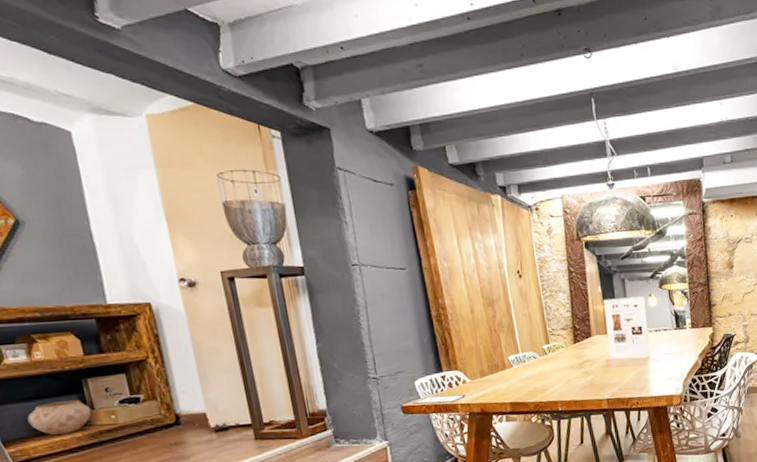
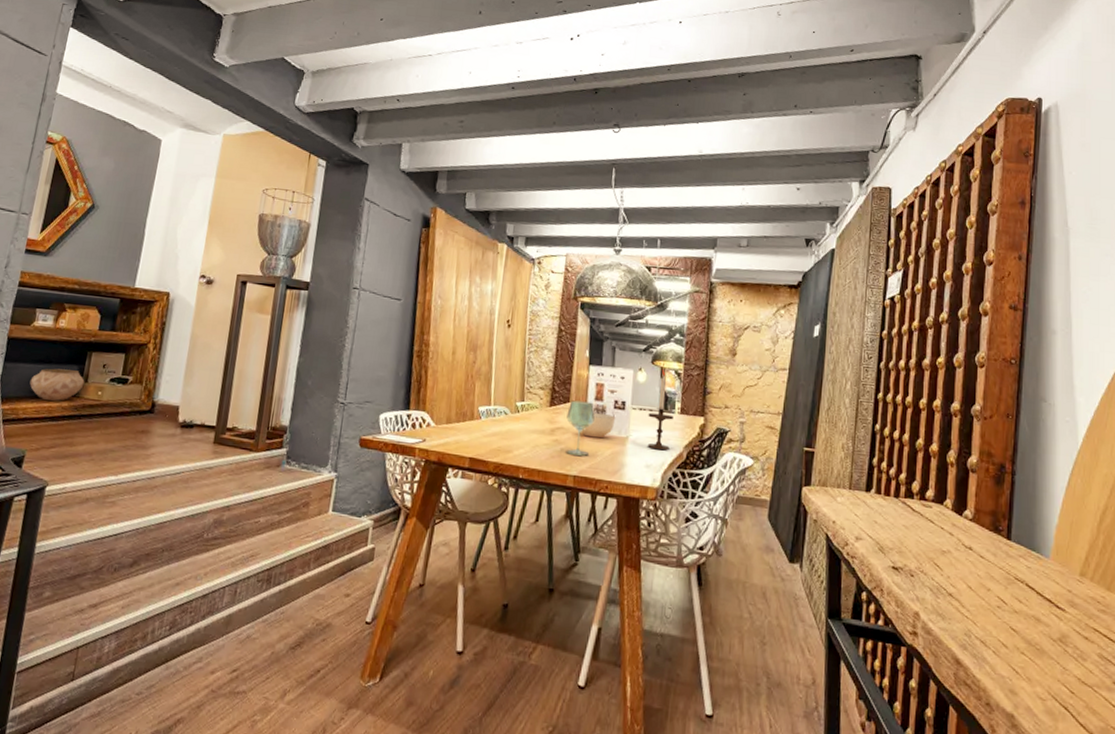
wine glass: none [591,333,618,382] -> present [566,400,596,456]
bowl: none [606,340,636,364] -> present [581,412,616,439]
candlestick: none [663,292,686,363] -> present [648,369,673,451]

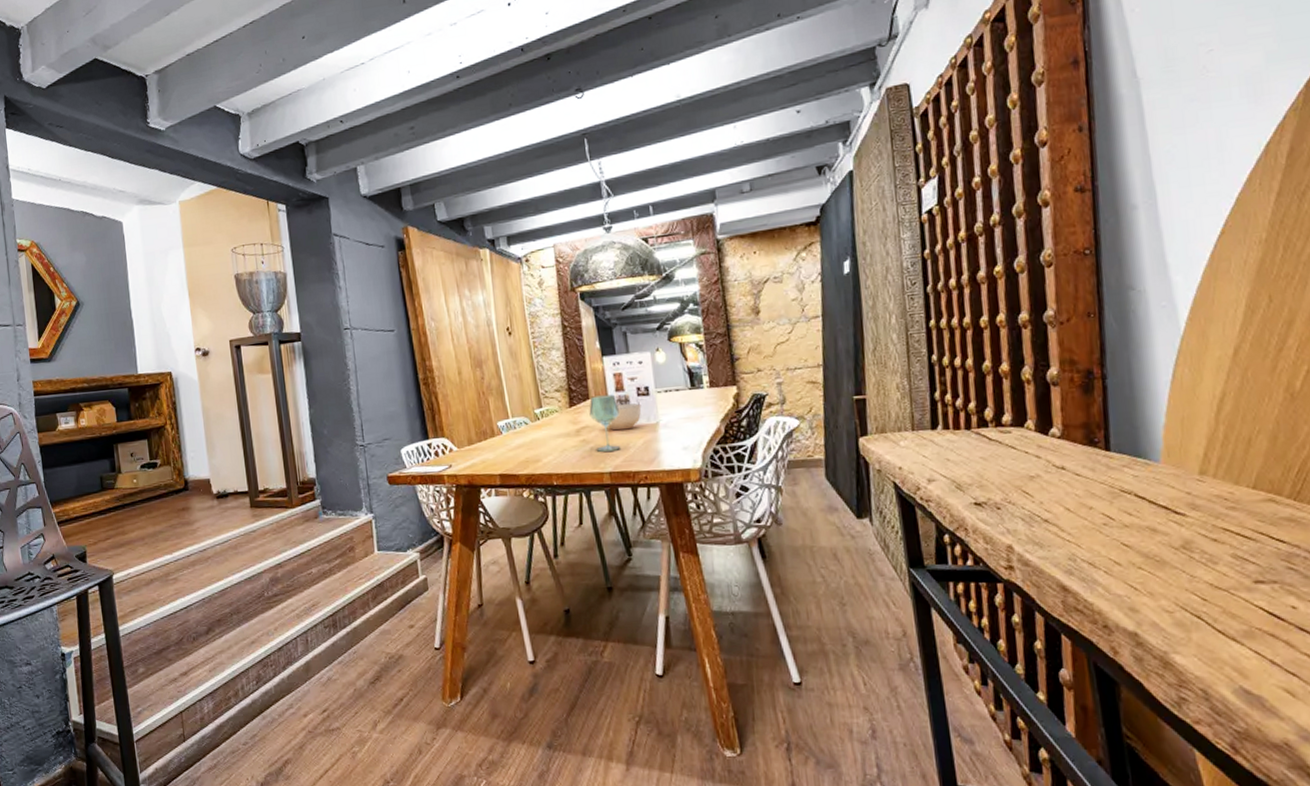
ceramic pot: present [29,368,85,402] -> none [70,464,119,498]
candlestick: present [648,369,673,451] -> none [675,345,705,430]

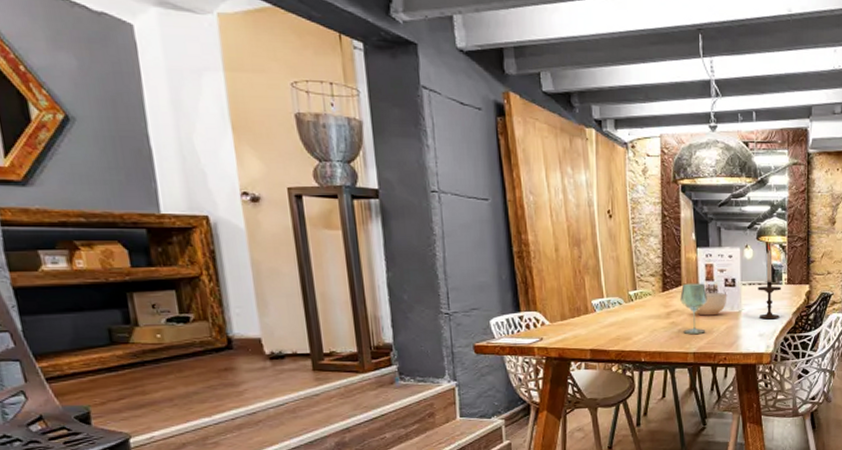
candlestick: none [675,345,705,430] -> present [757,244,781,320]

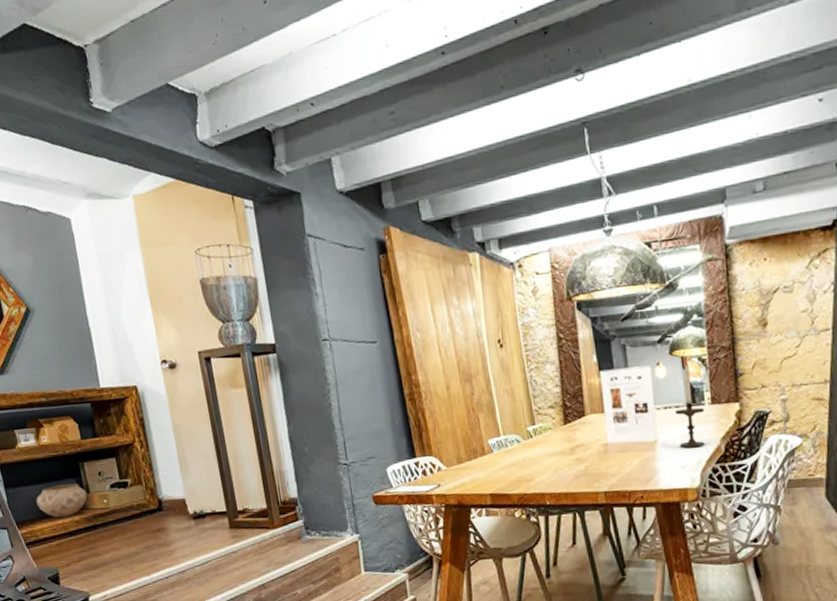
ceramic pot: none [63,315,136,352] -> present [36,483,88,518]
wine glass: present [680,283,708,334] -> none [584,411,617,471]
bowl: present [696,292,727,316] -> none [603,420,640,449]

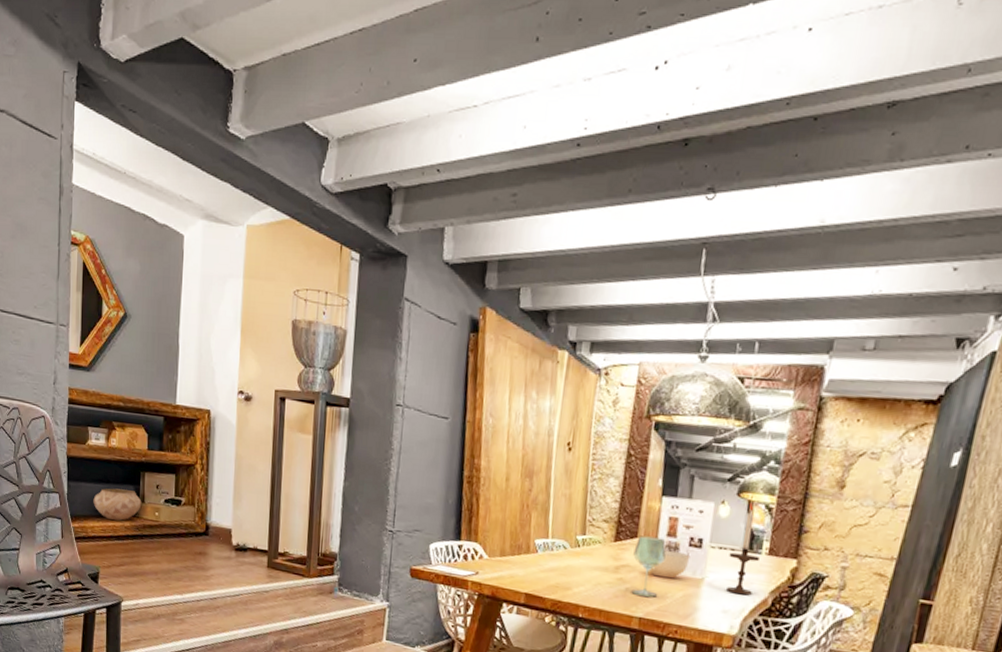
wine glass: none [584,411,617,471] -> present [631,535,667,597]
bowl: none [603,420,640,449] -> present [649,549,691,579]

